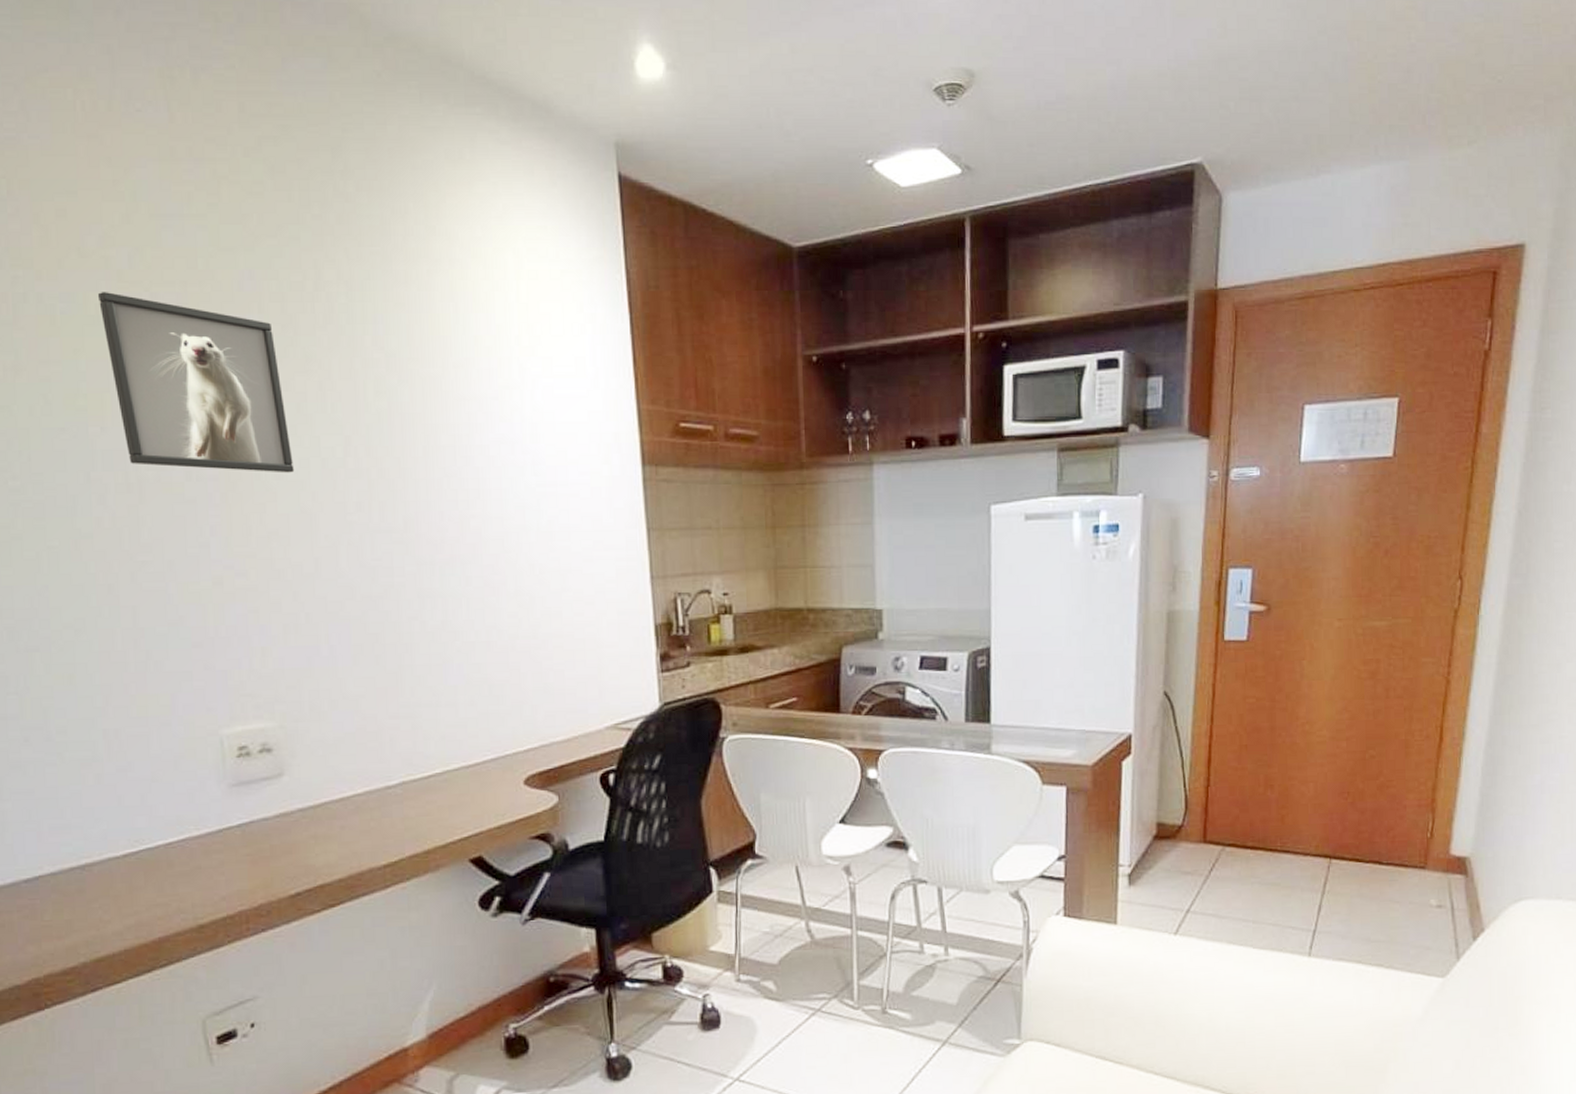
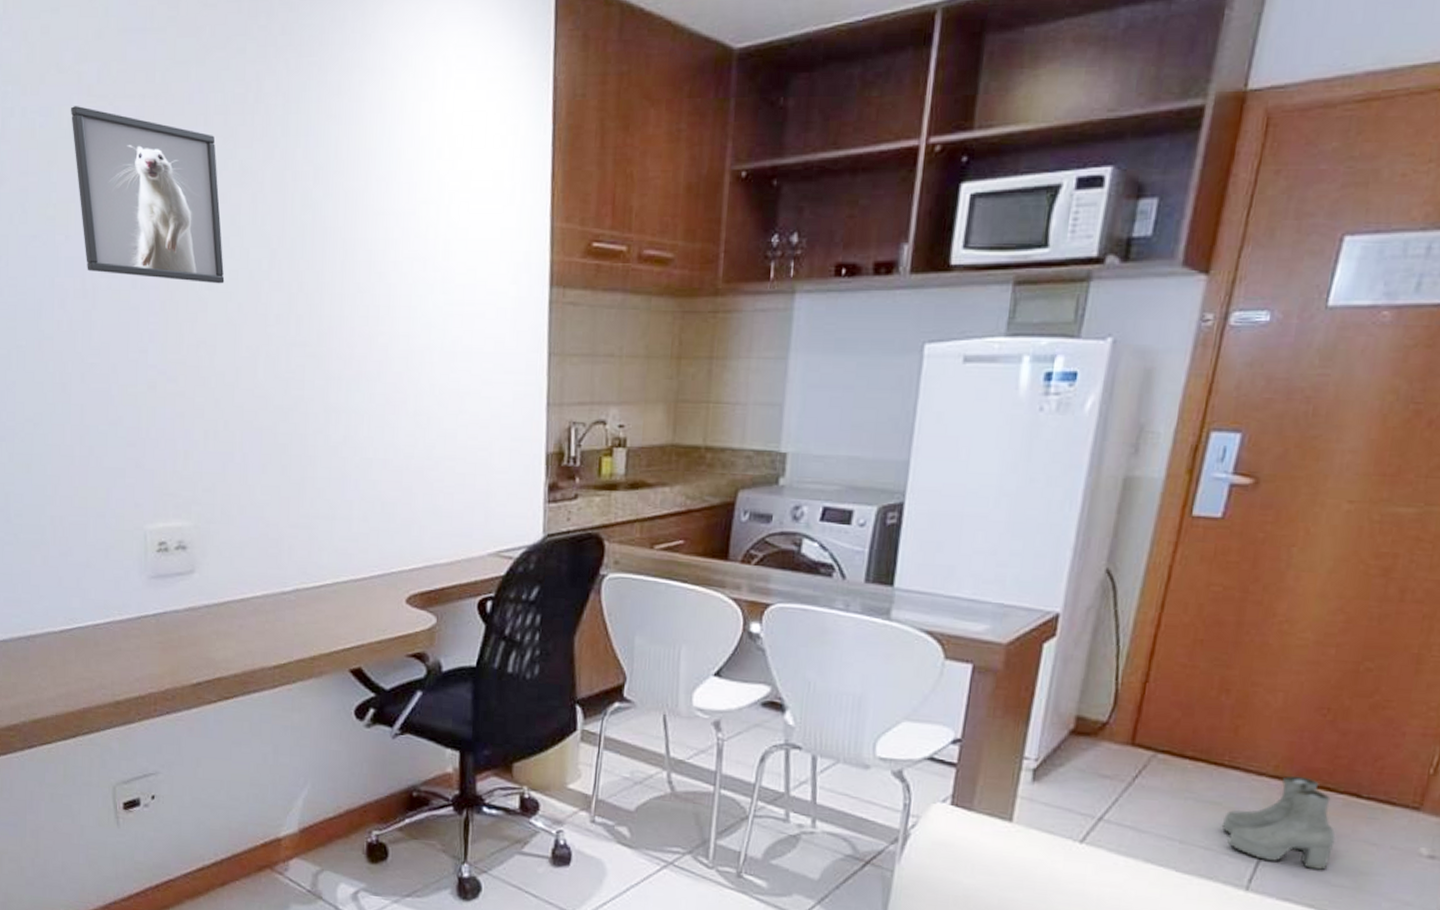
boots: none [1283,852,1369,930] -> present [1221,775,1336,870]

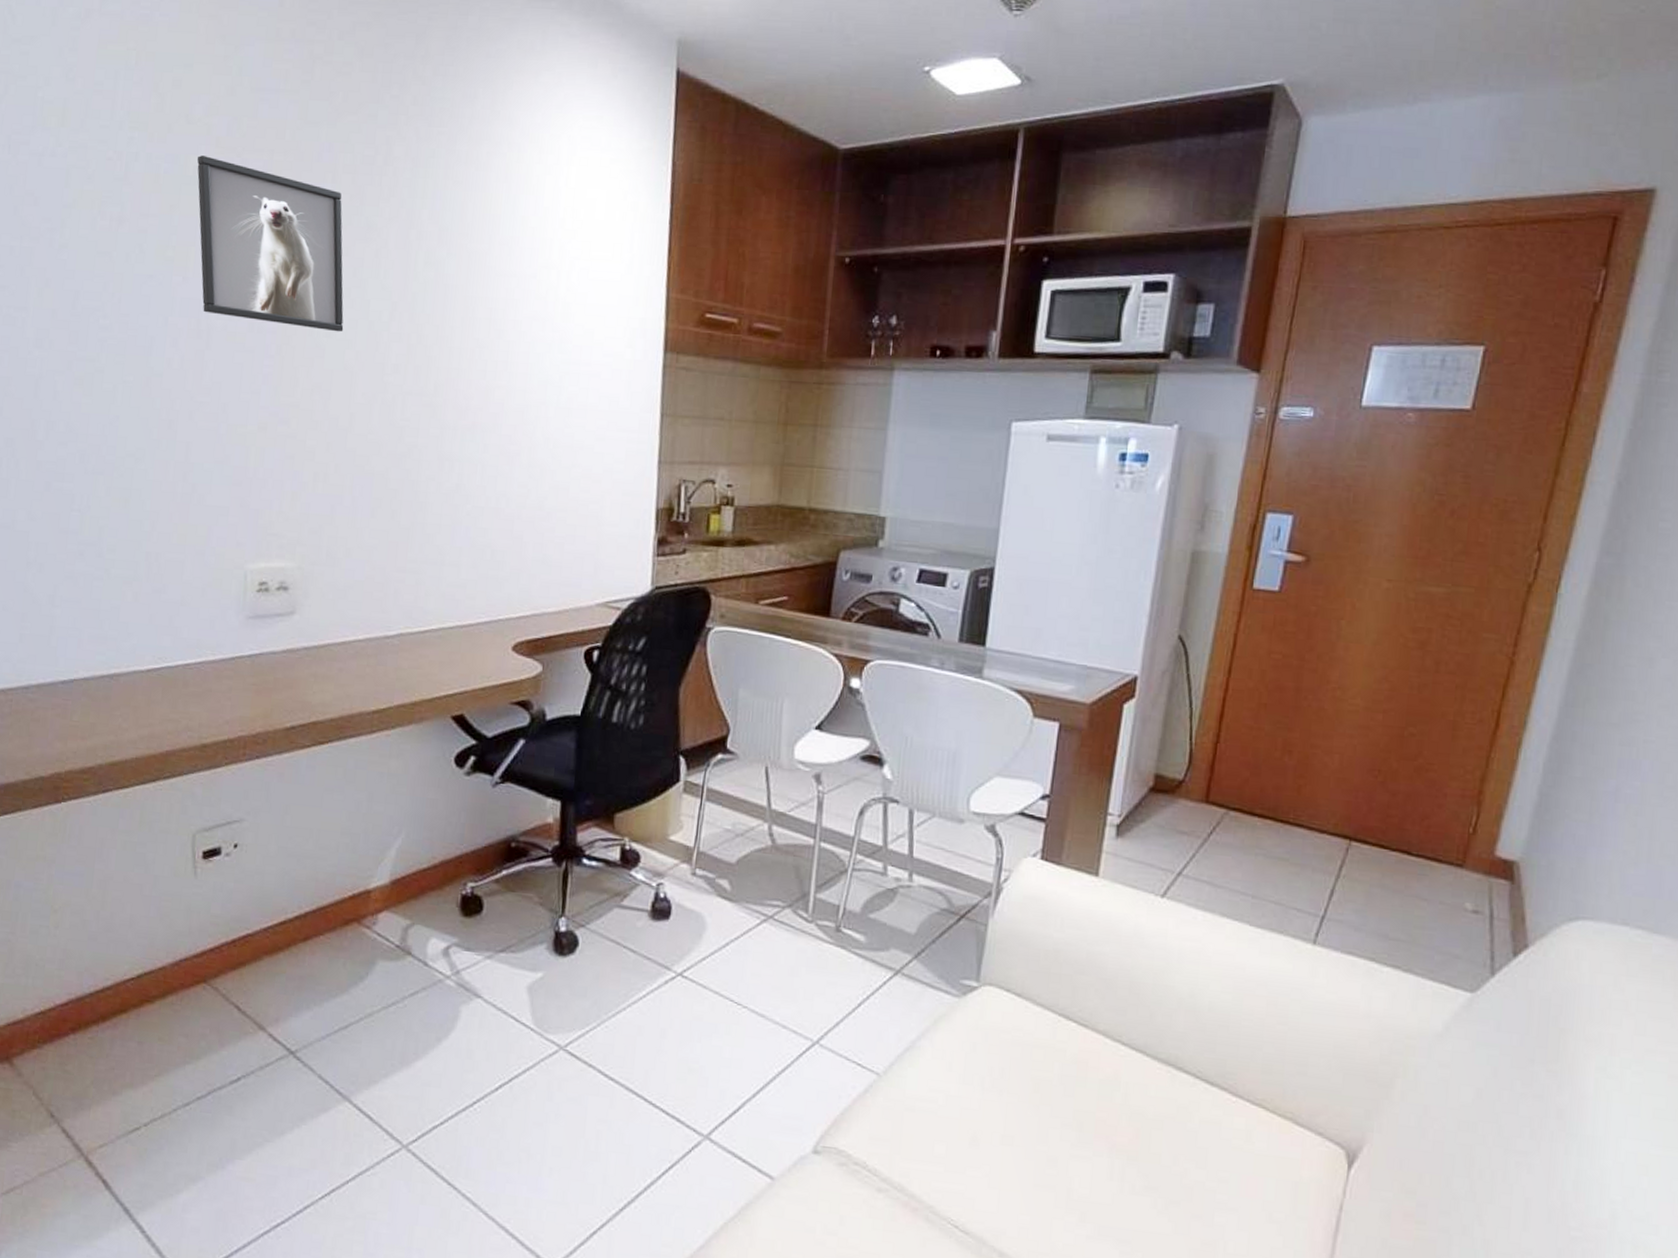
boots: present [1221,775,1336,870] -> none [1289,833,1391,924]

